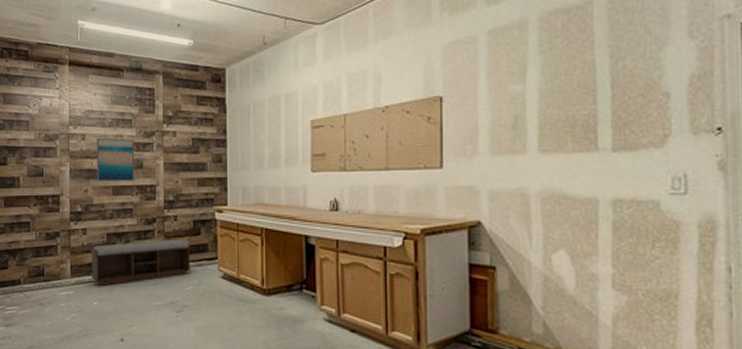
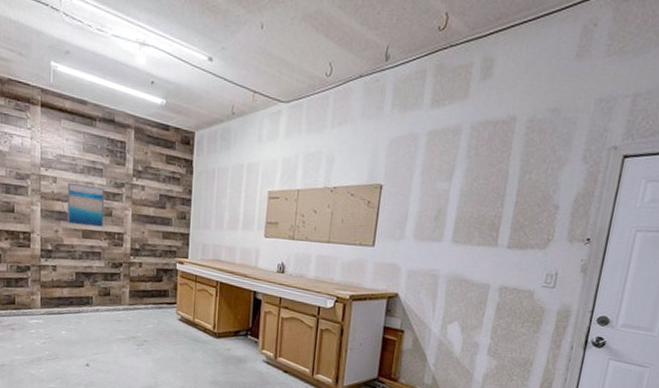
bench: present [90,239,191,286] -> none [60,281,153,318]

